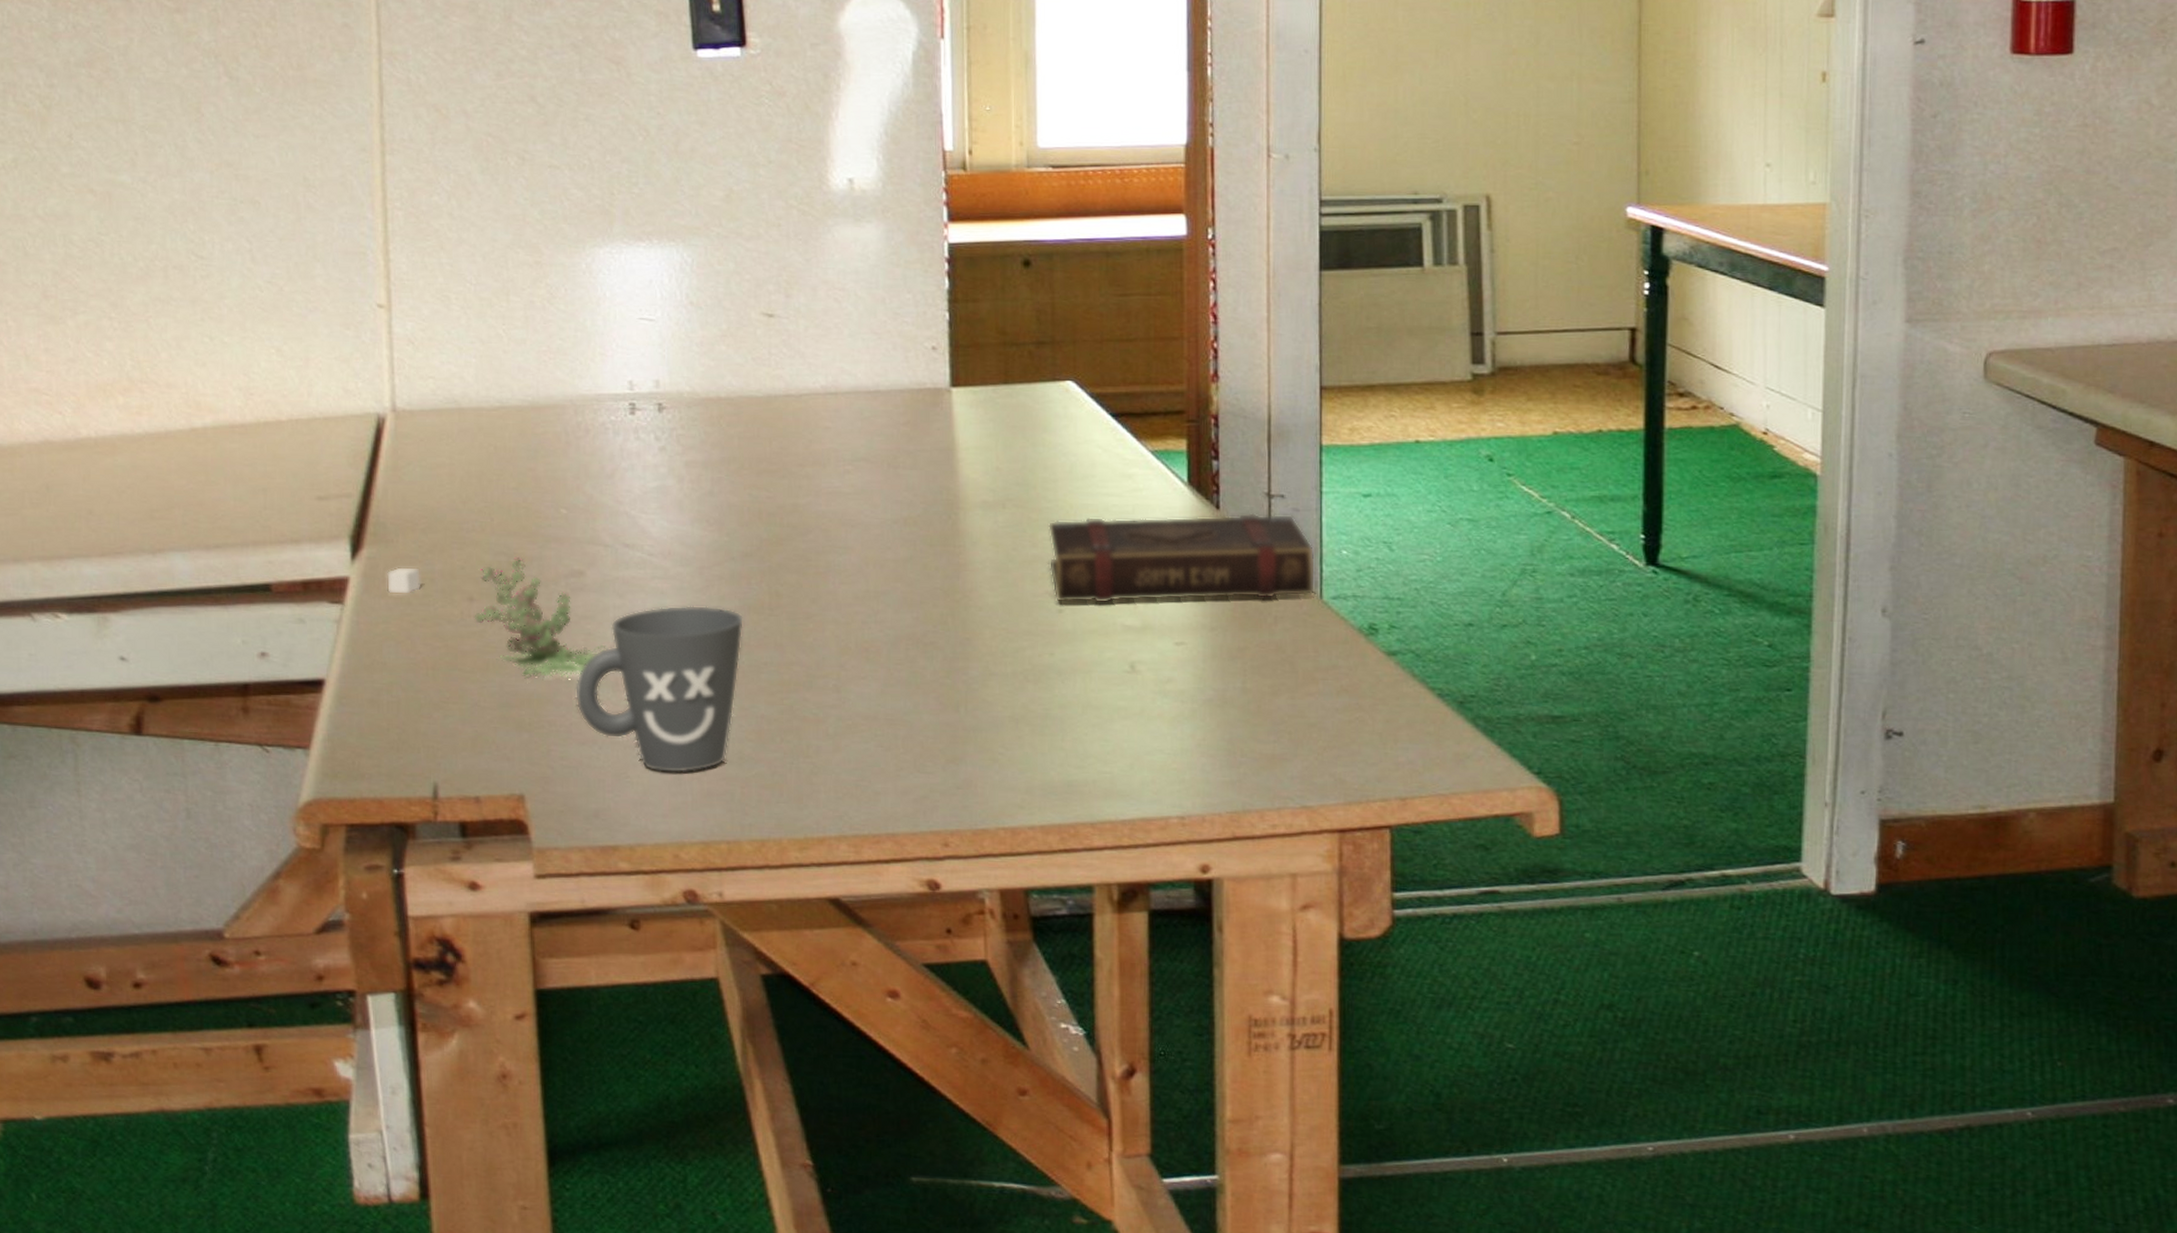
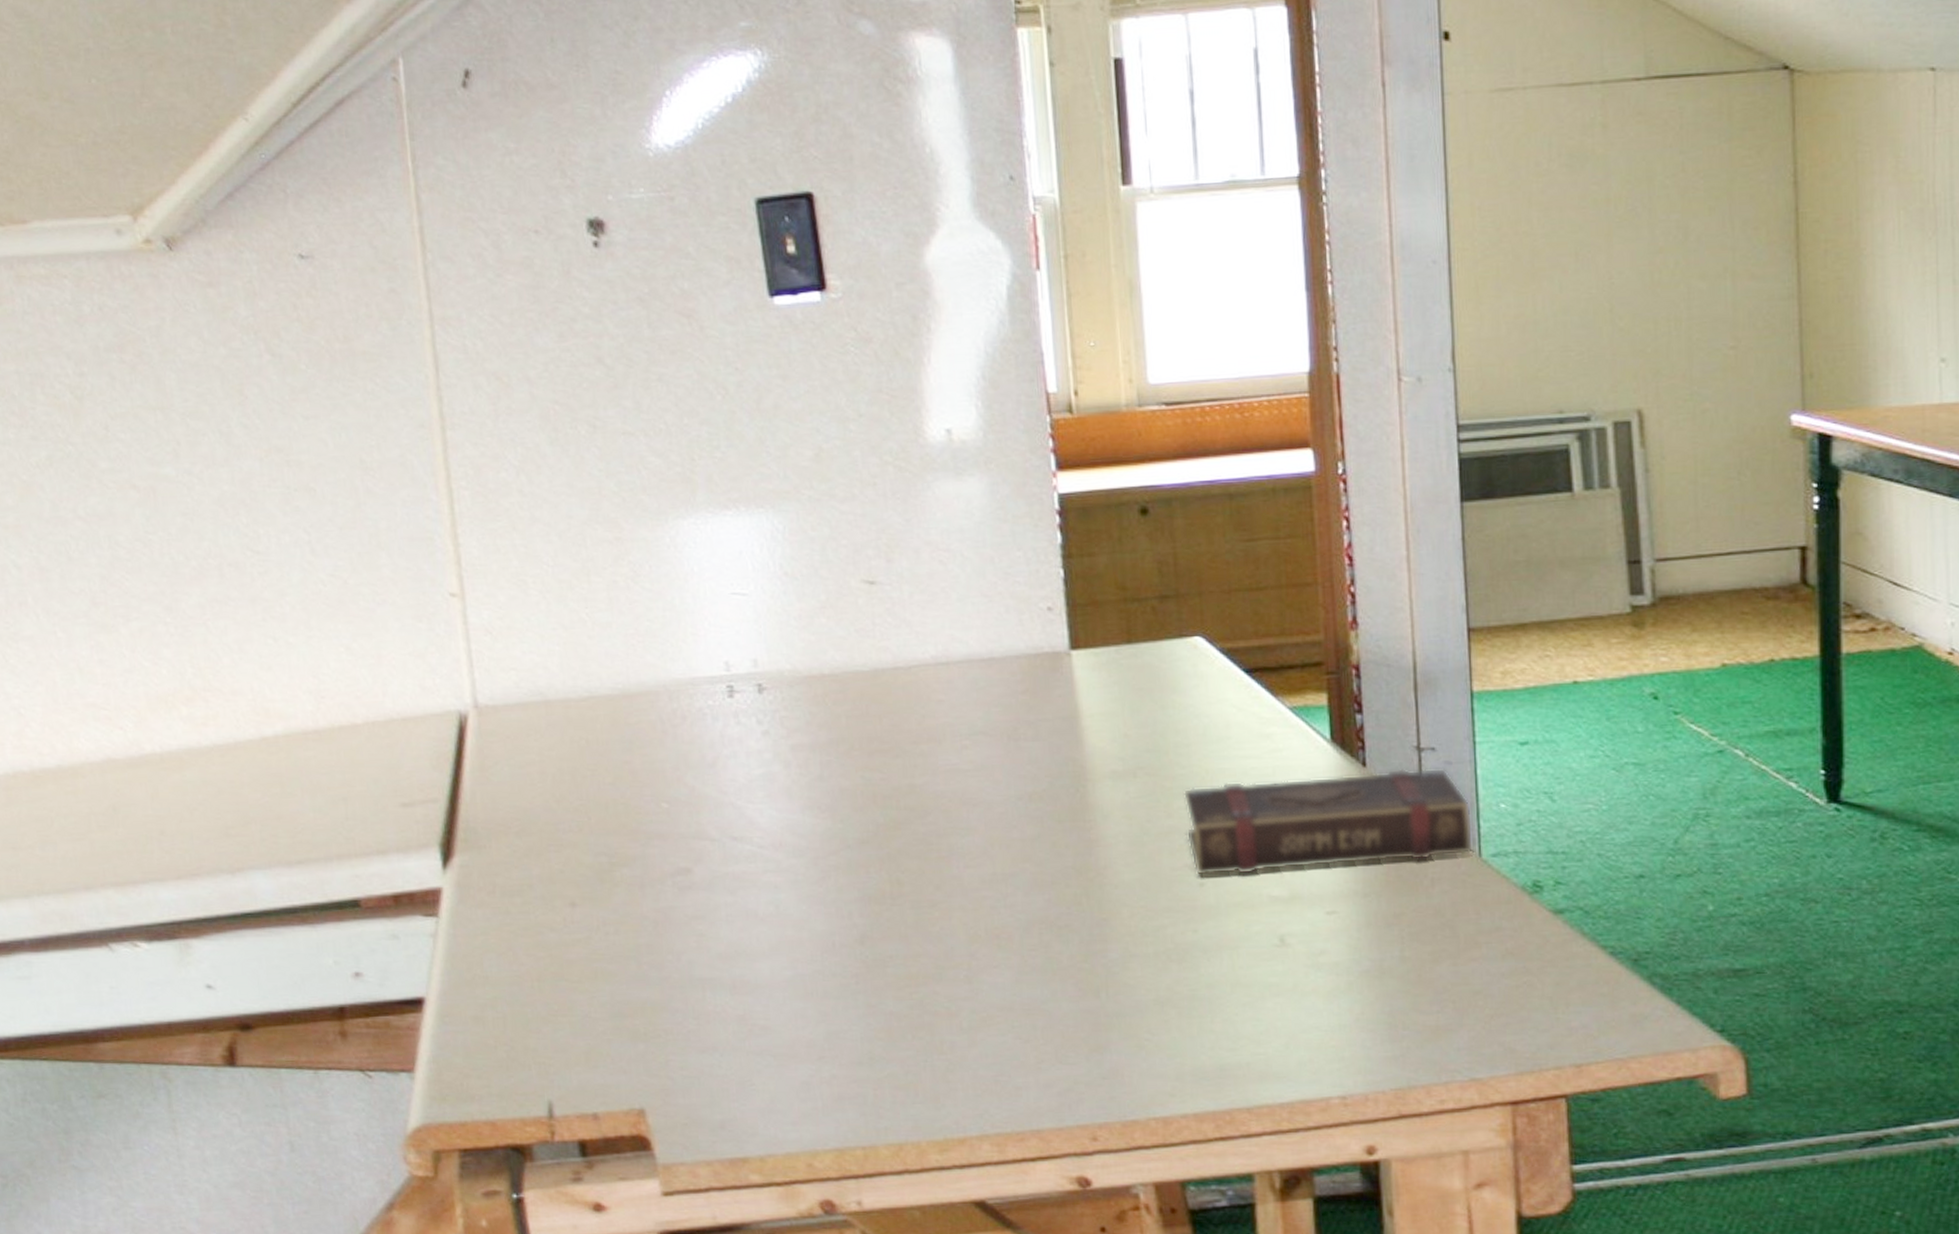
plant: present [386,557,606,679] -> none [481,857,721,986]
mug: present [576,605,744,773] -> none [691,899,865,1078]

